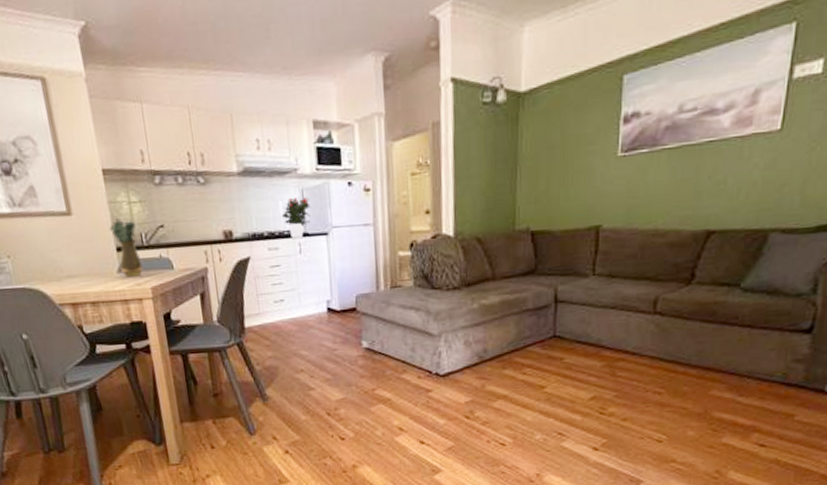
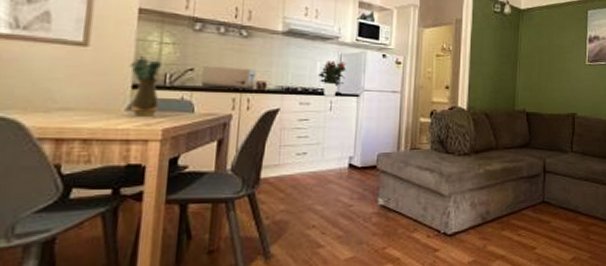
toaster: none [171,218,223,243] -> present [200,64,256,90]

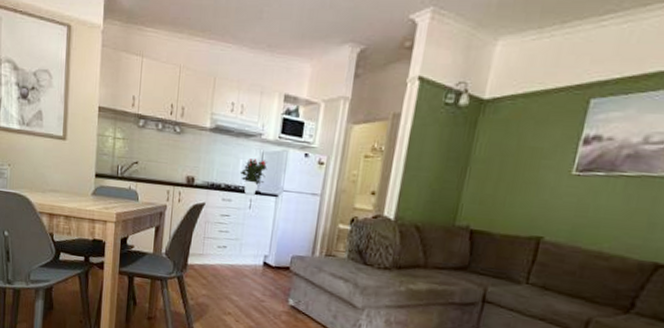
vase: present [129,56,163,117] -> none [93,149,116,202]
toaster: present [200,64,256,90] -> none [143,158,187,184]

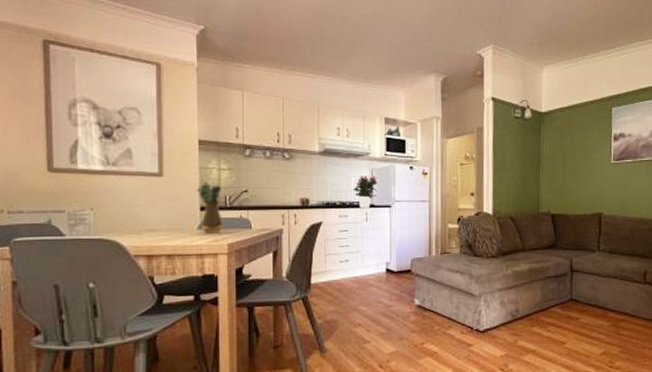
vase: none [93,149,116,202] -> present [196,182,223,234]

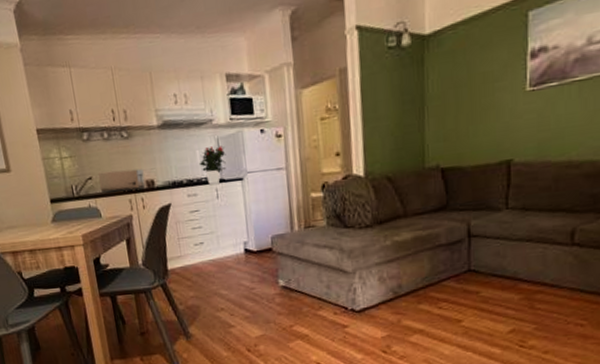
vase: present [196,182,223,234] -> none [43,173,74,227]
toaster: none [254,185,300,207] -> present [98,168,146,193]

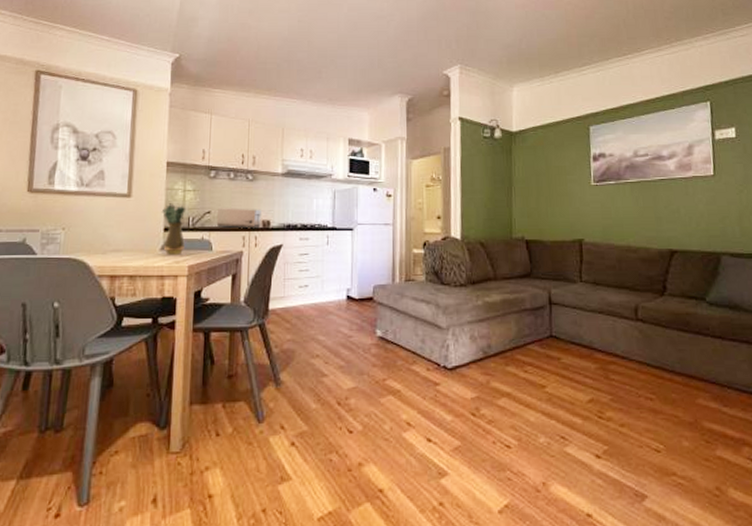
vase: none [43,173,74,227] -> present [161,203,186,255]
potted flower: present [199,145,227,185] -> none [314,196,341,232]

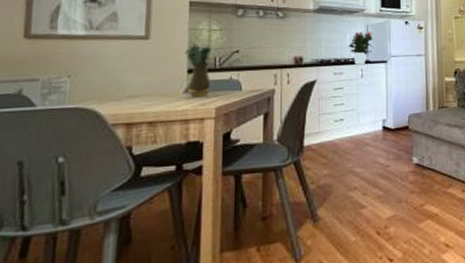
toaster: present [216,207,261,229] -> none [245,45,293,67]
potted flower: none [314,196,341,232] -> present [348,31,374,65]

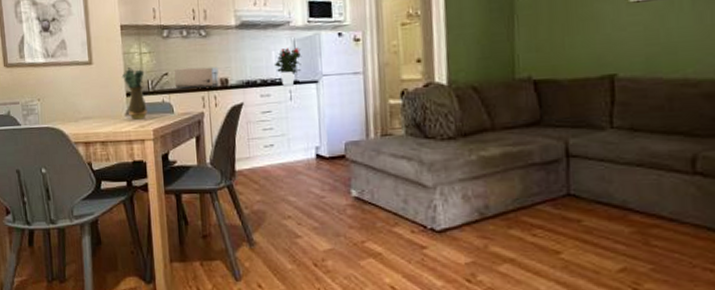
toaster: none [245,45,293,67] -> present [174,66,219,89]

